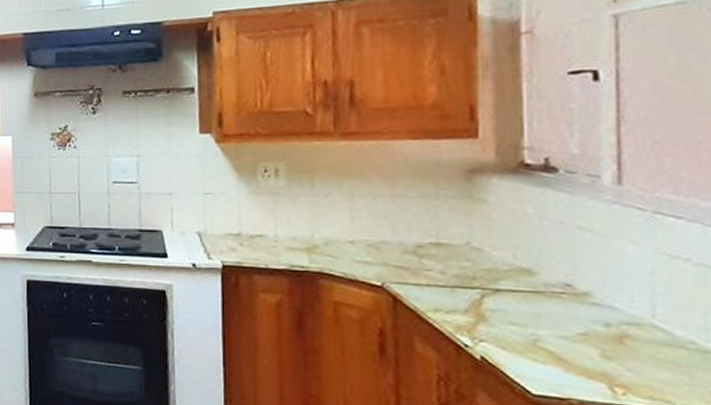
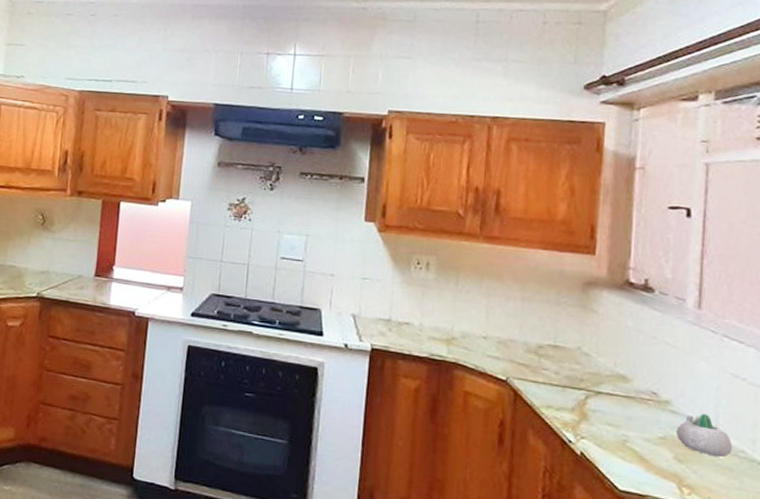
succulent planter: none [600,303,678,351] -> present [675,413,733,458]

